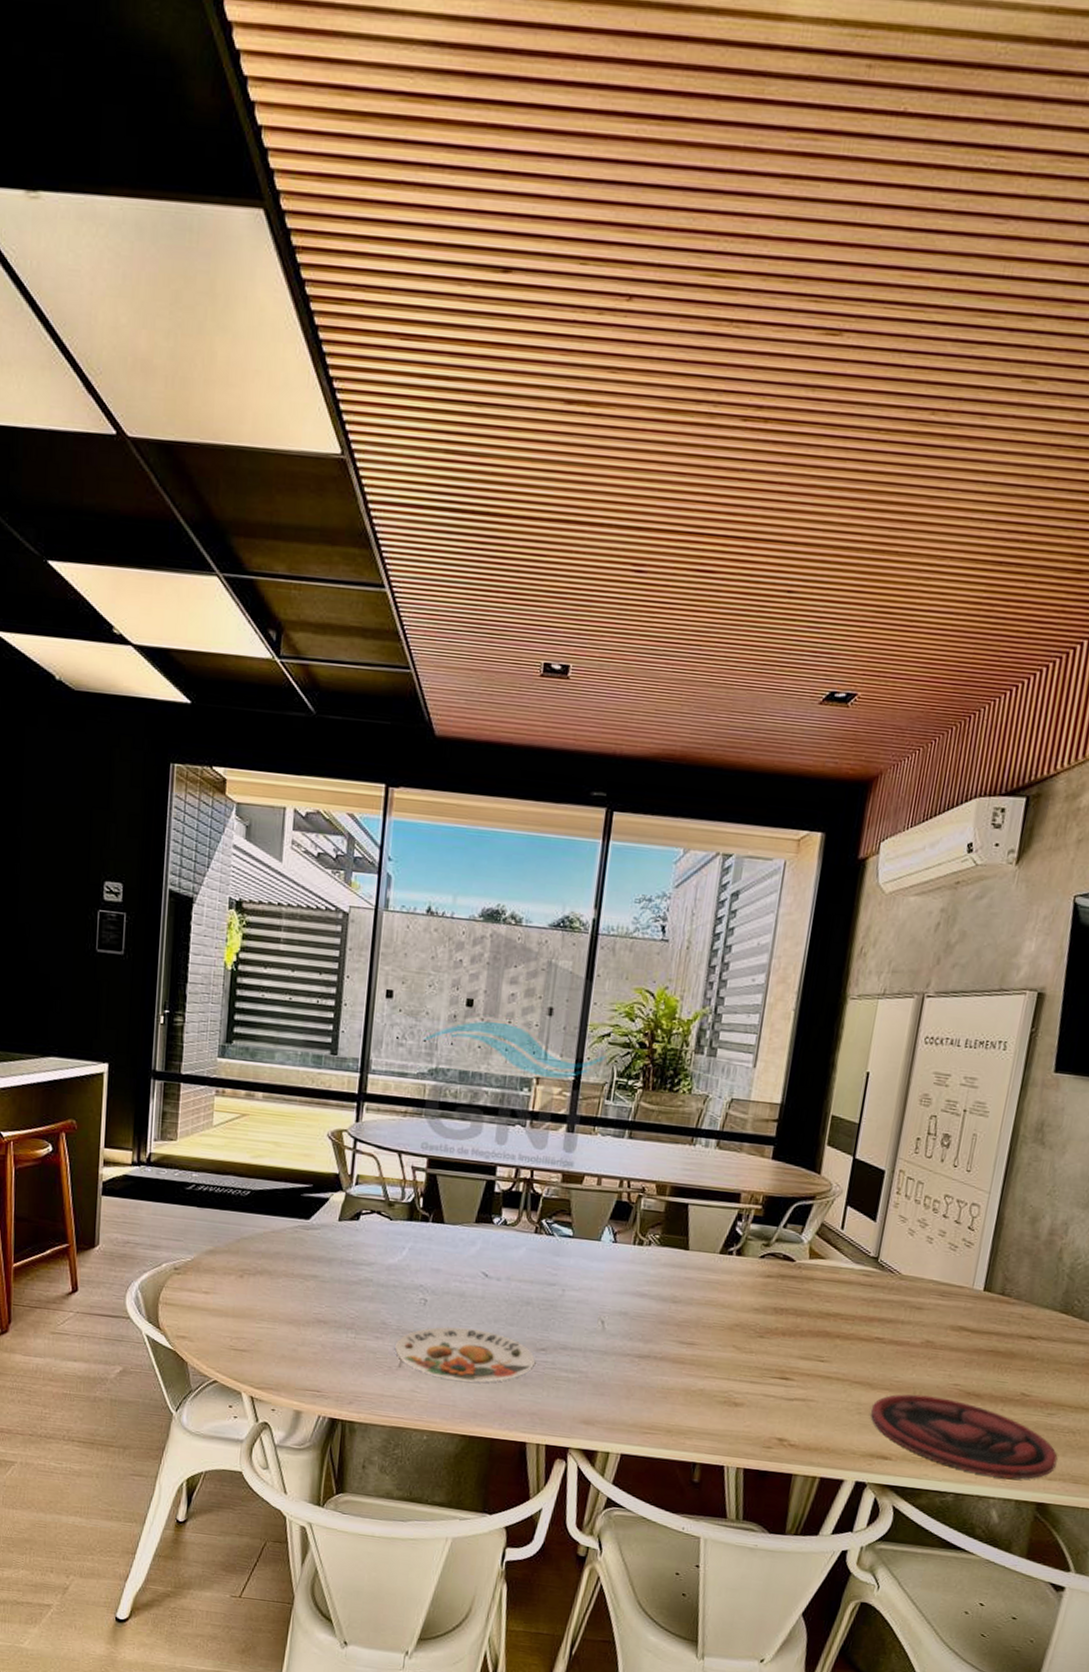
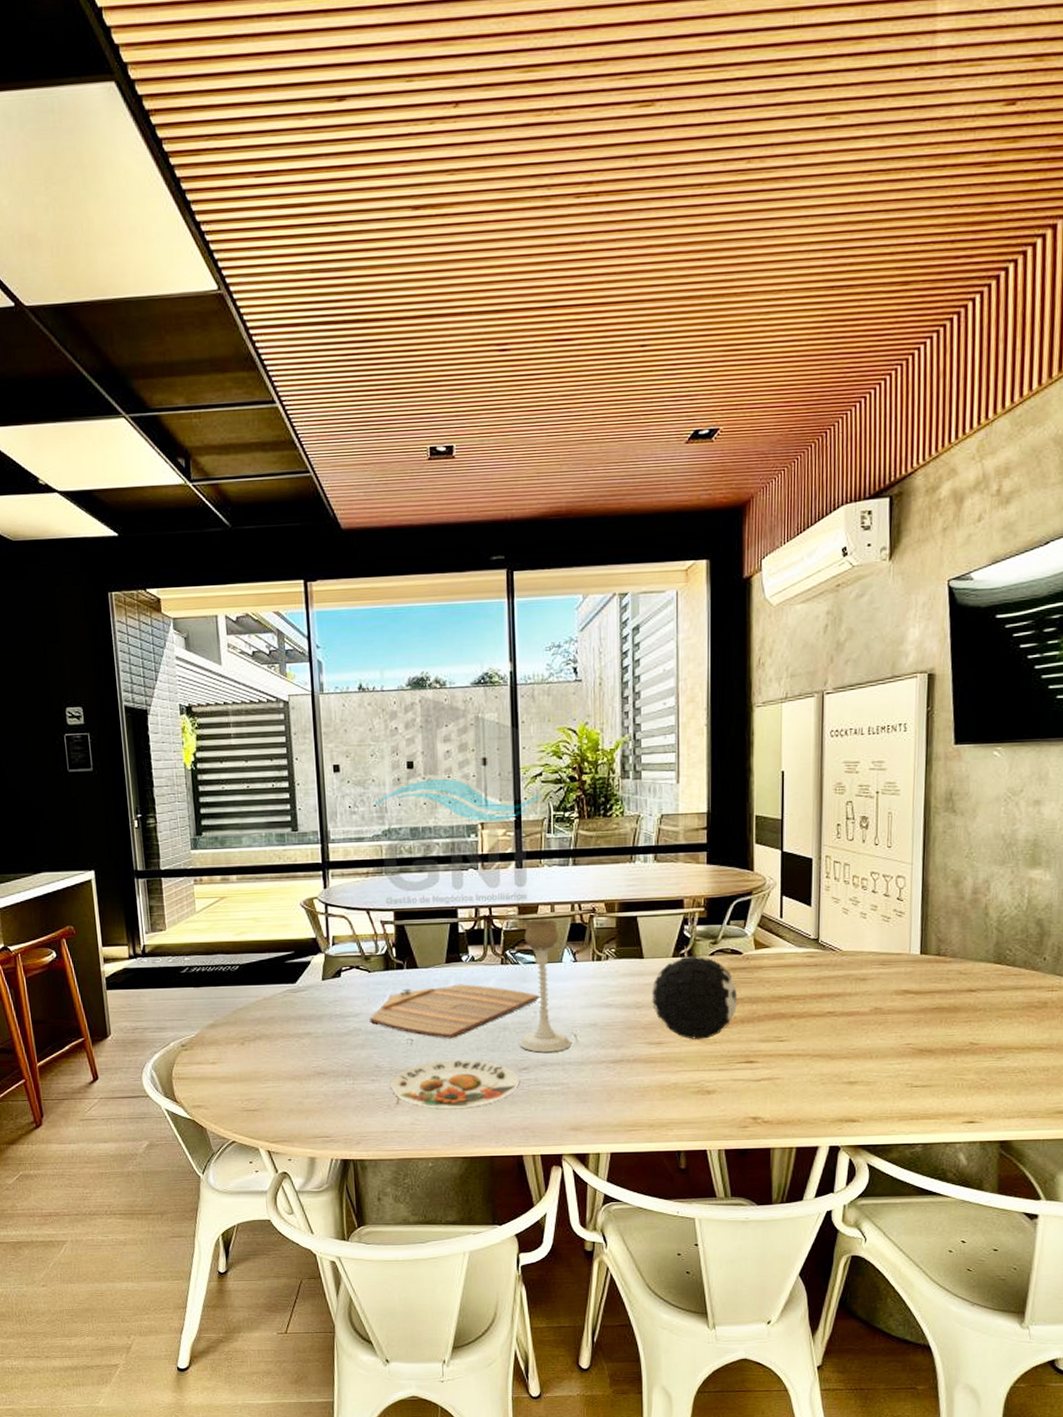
cutting board: none [383,1243,570,1305] -> present [370,984,539,1039]
candle holder: none [541,1190,601,1337] -> present [519,919,572,1053]
decorative orb: none [690,1254,783,1347] -> present [652,956,738,1039]
plate: present [871,1394,1058,1479] -> none [834,1058,1013,1123]

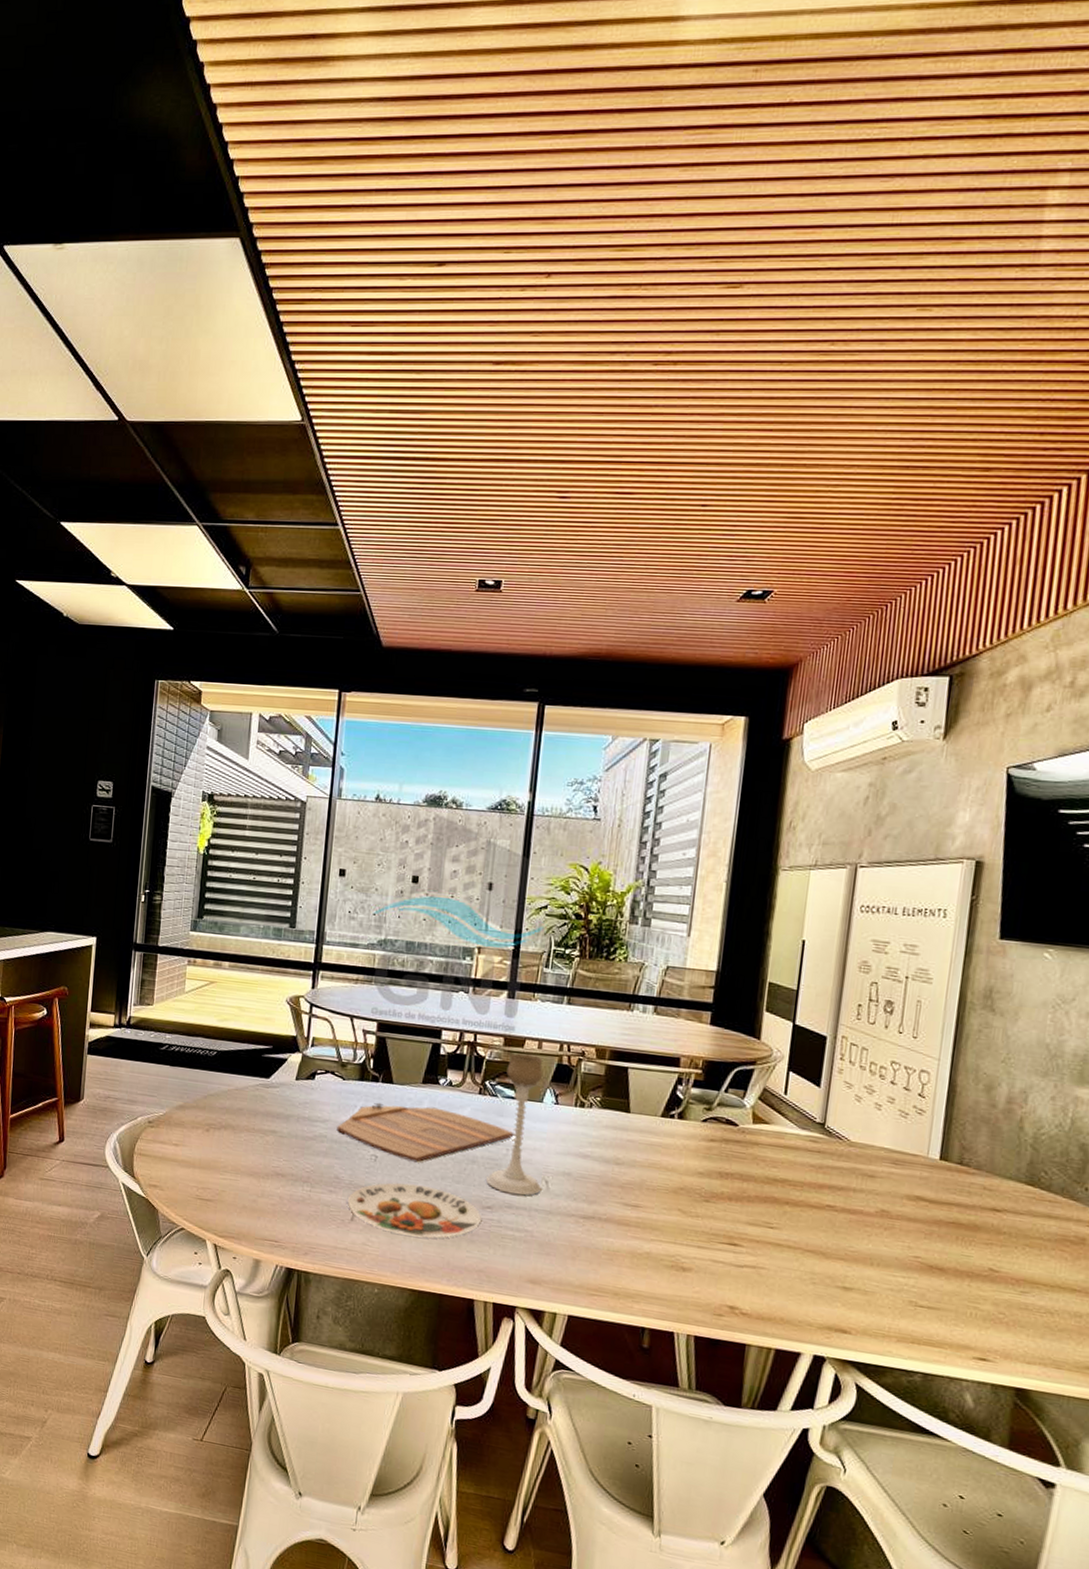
decorative orb: present [652,956,738,1039] -> none [633,1118,728,1211]

